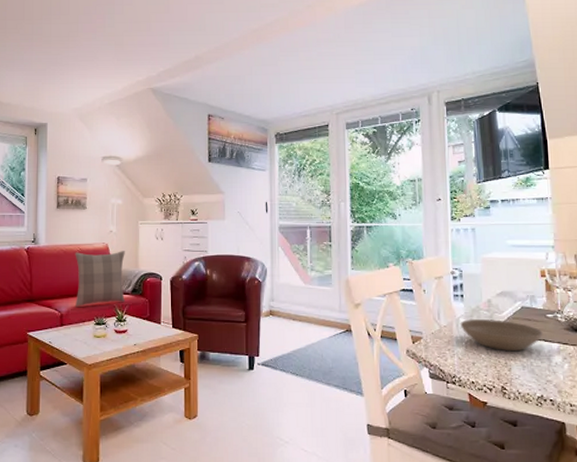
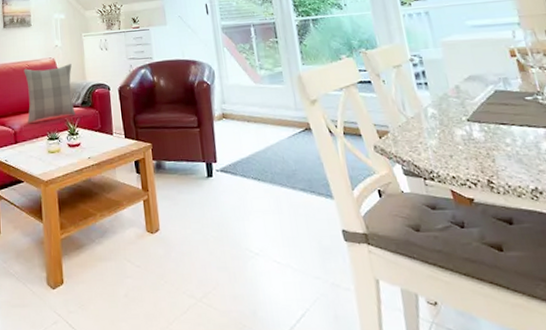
bowl: present [460,319,543,350] -> none [428,106,525,140]

